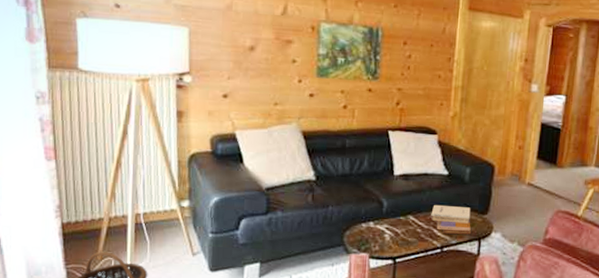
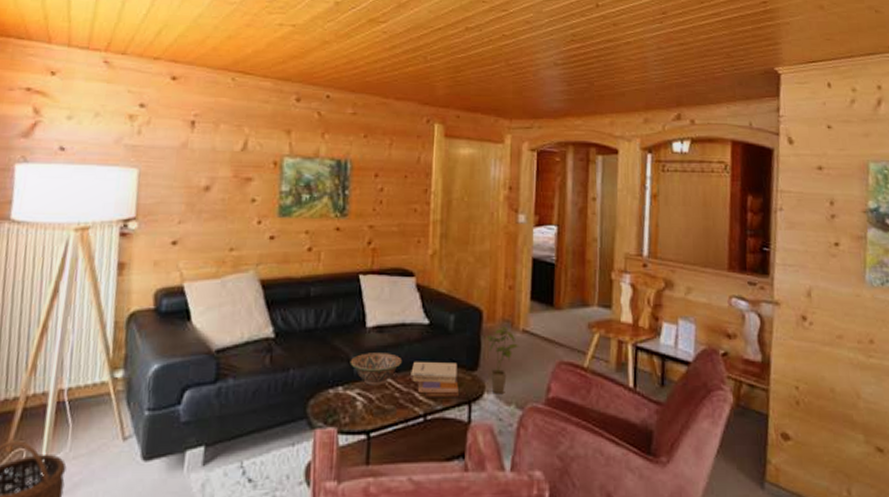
decorative bowl: none [379,196,424,223] -> present [350,353,403,386]
house plant: none [496,179,524,234] -> present [486,326,519,395]

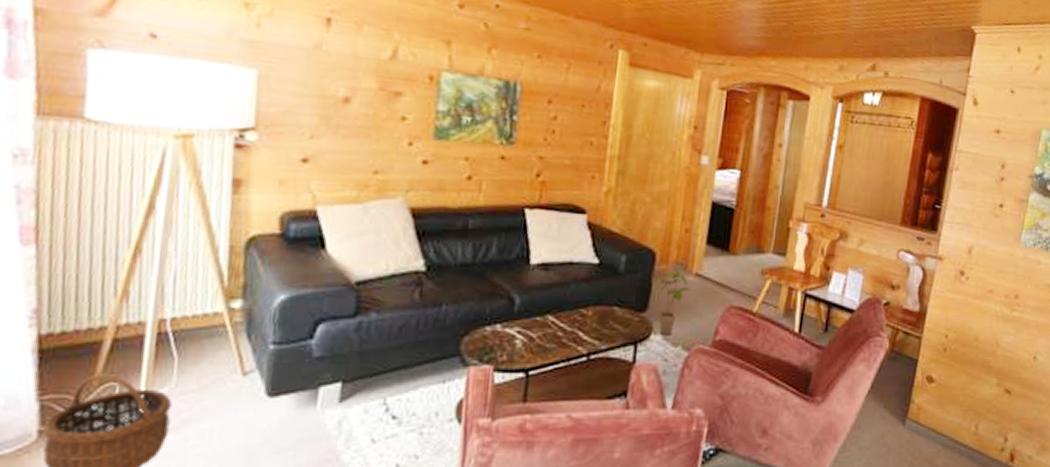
decorative bowl: present [350,353,403,386] -> none [510,290,568,324]
books: present [411,361,460,398] -> none [576,300,627,338]

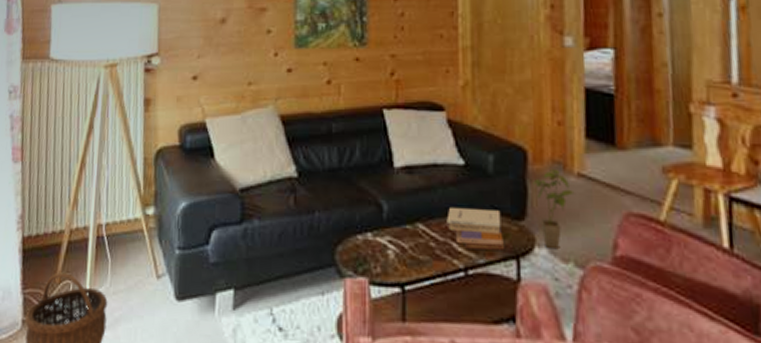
books: none [576,300,627,338] -> present [446,206,506,251]

